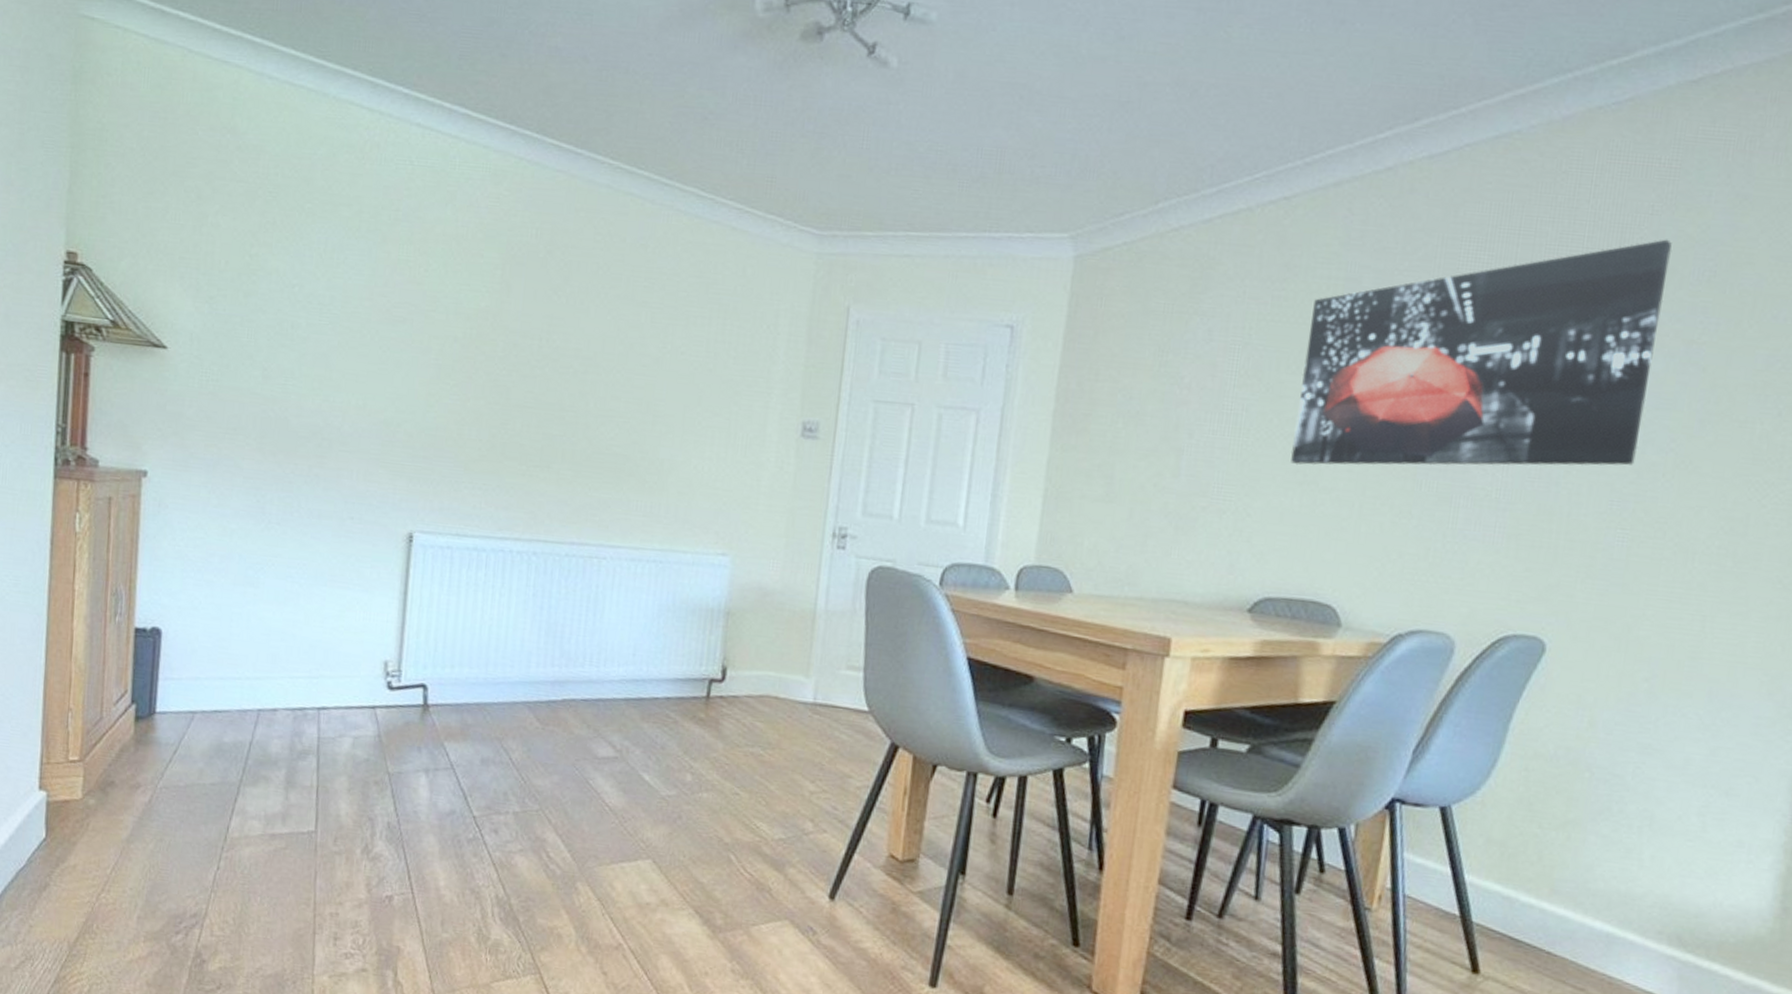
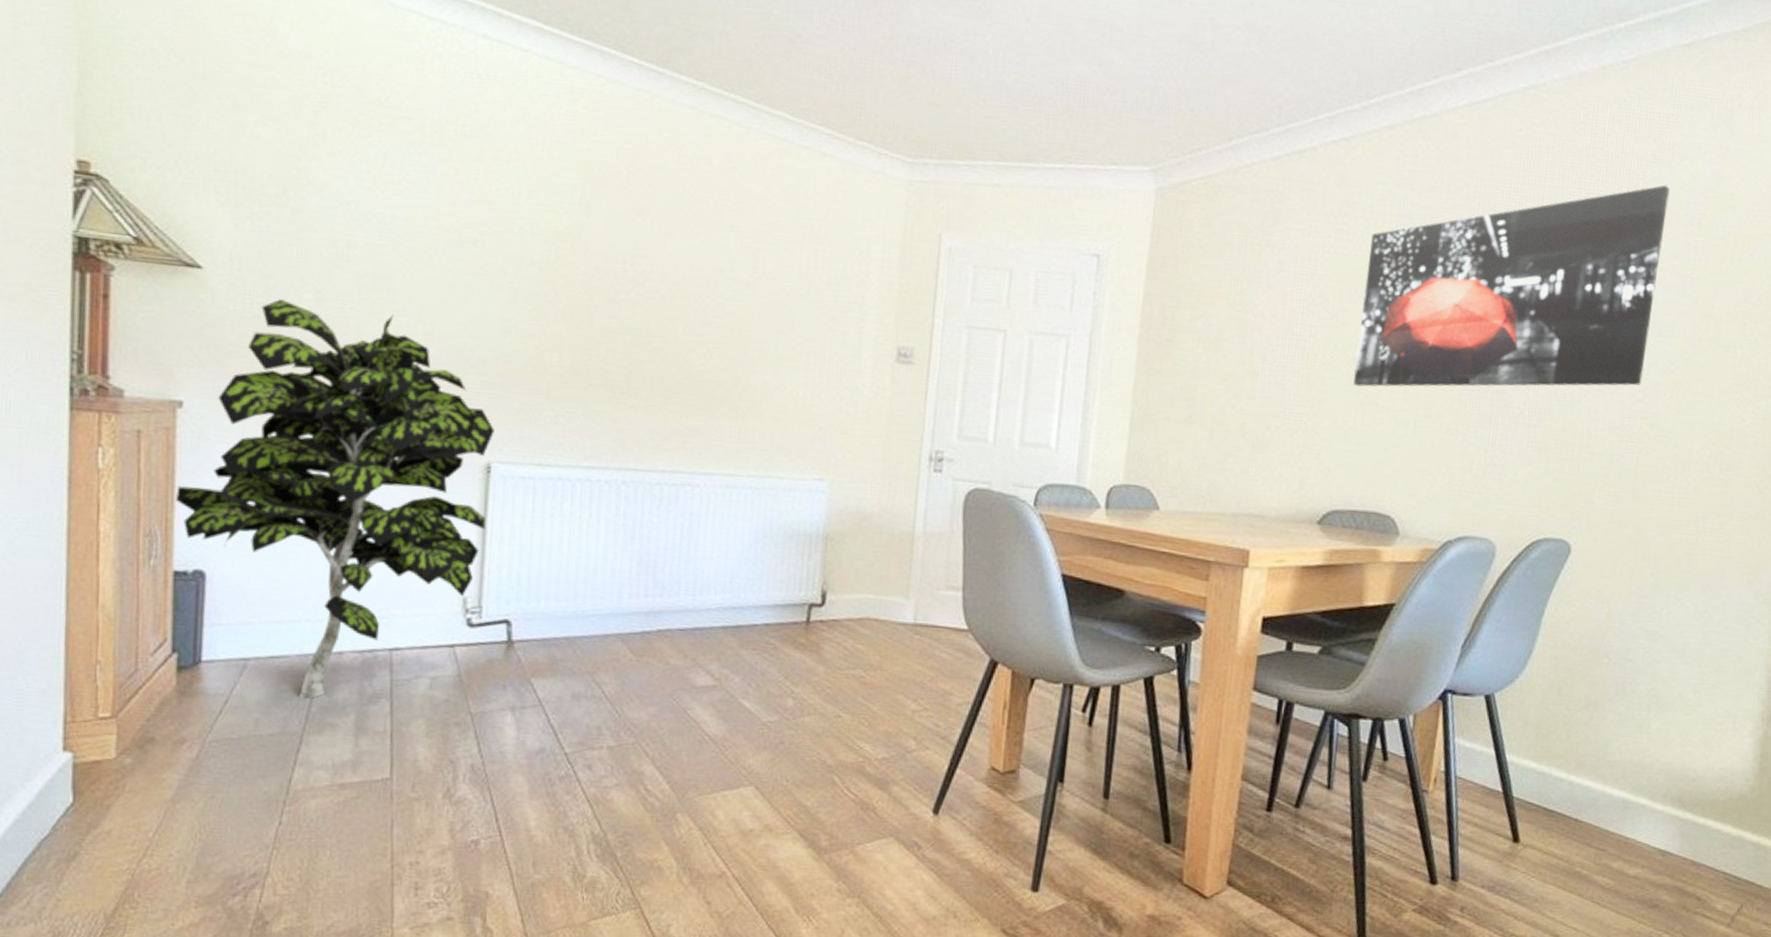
indoor plant: none [139,376,417,752] -> present [176,299,495,699]

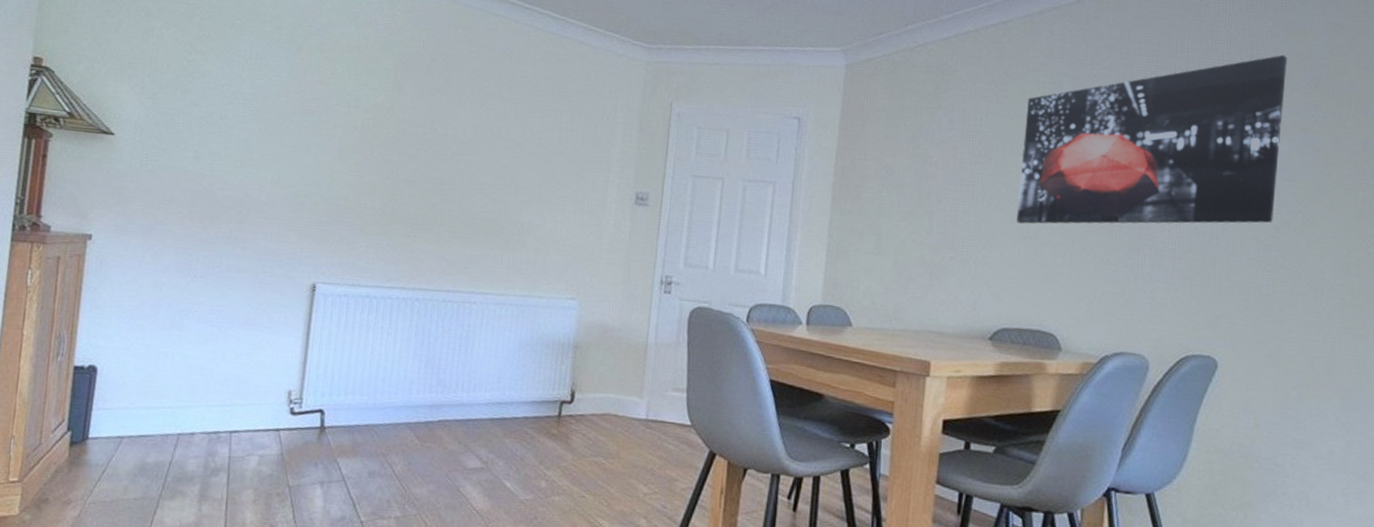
indoor plant: present [176,299,495,699] -> none [80,157,320,471]

